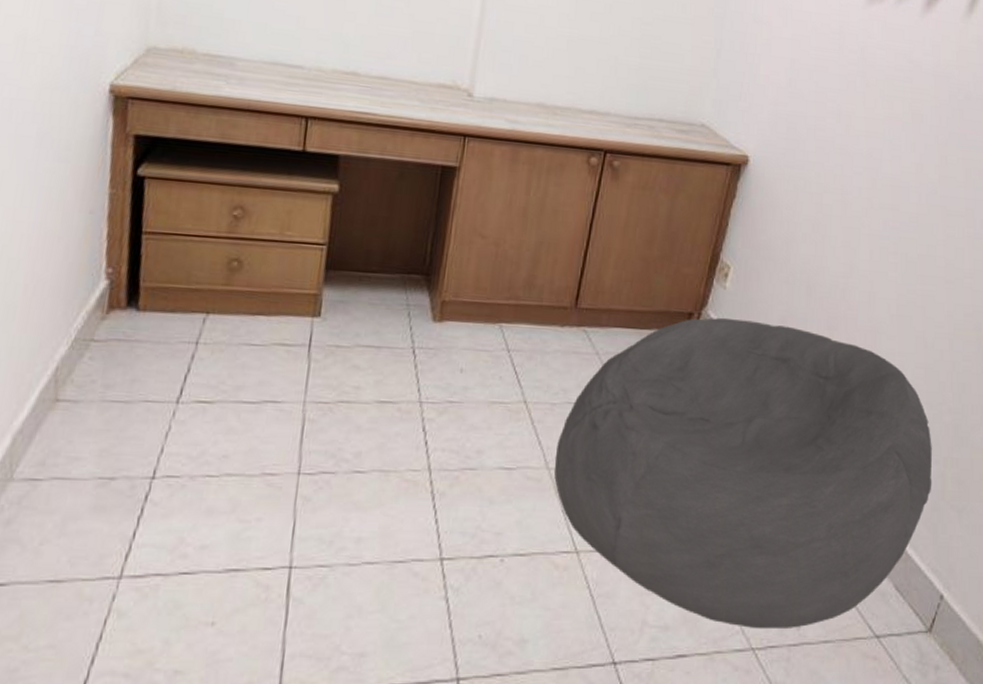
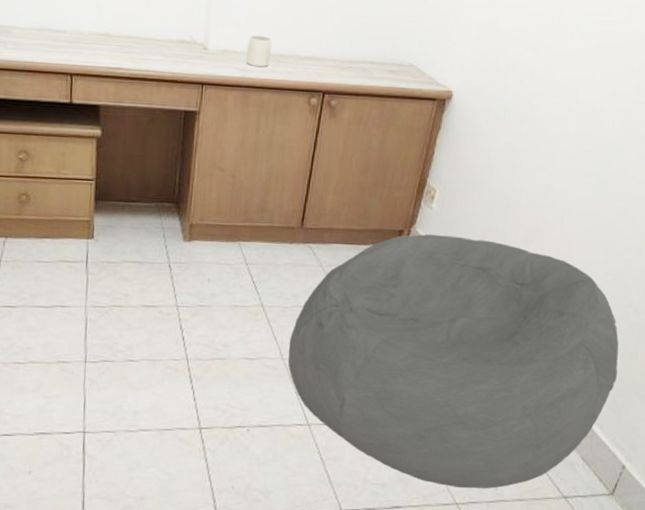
mug: none [518,83,548,120] -> present [246,35,272,68]

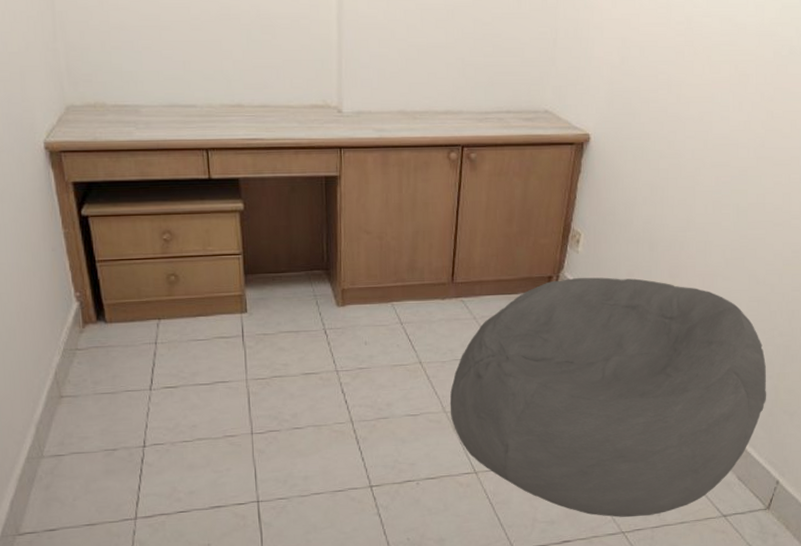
mug: present [246,35,272,68] -> none [382,94,407,126]

